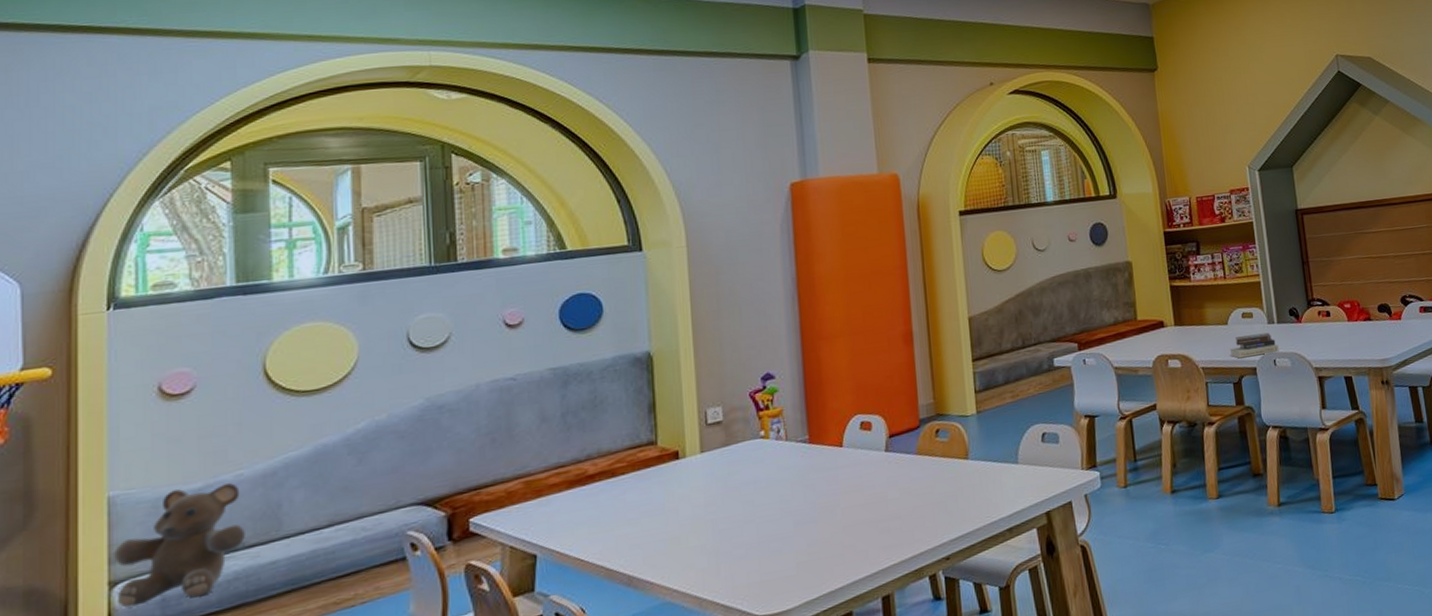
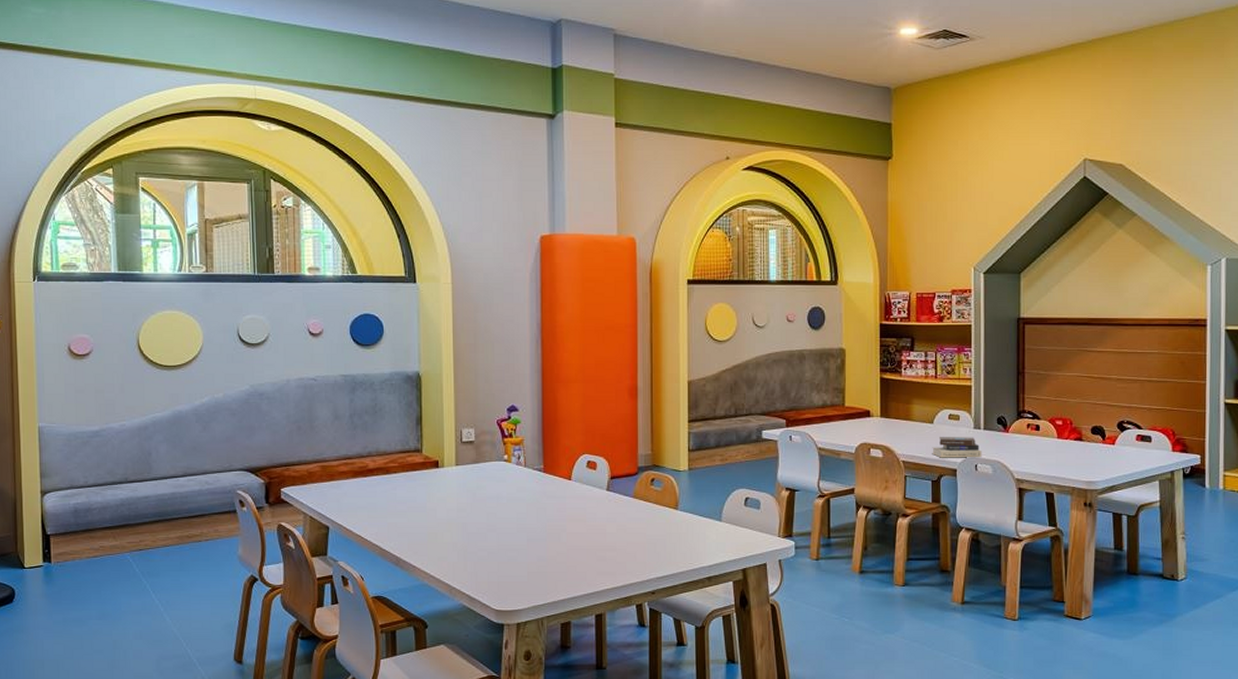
teddy bear: present [112,483,245,608] -> none [42,429,127,514]

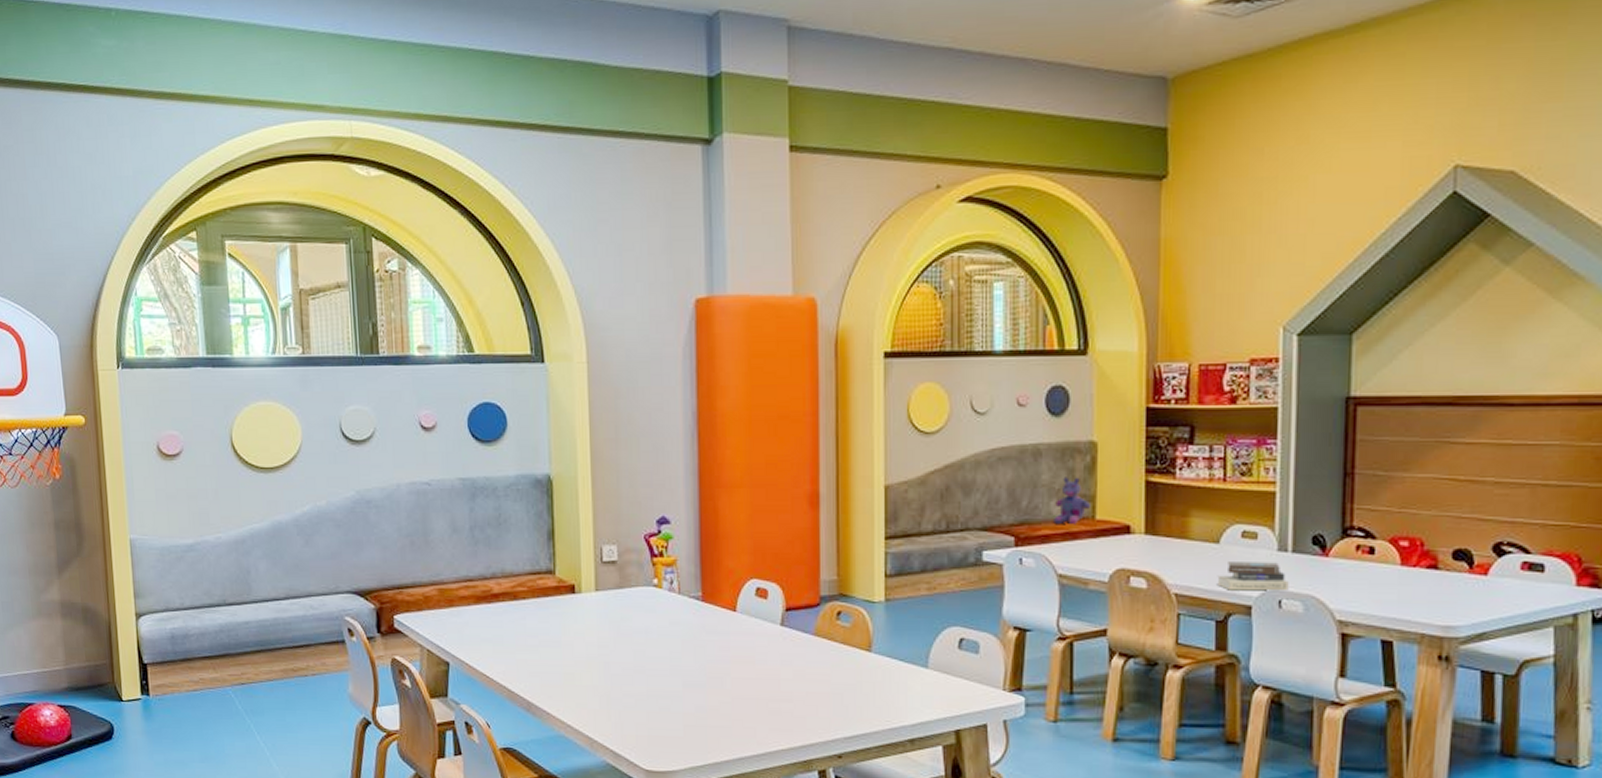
toy: none [814,375,841,411] -> present [1054,477,1090,525]

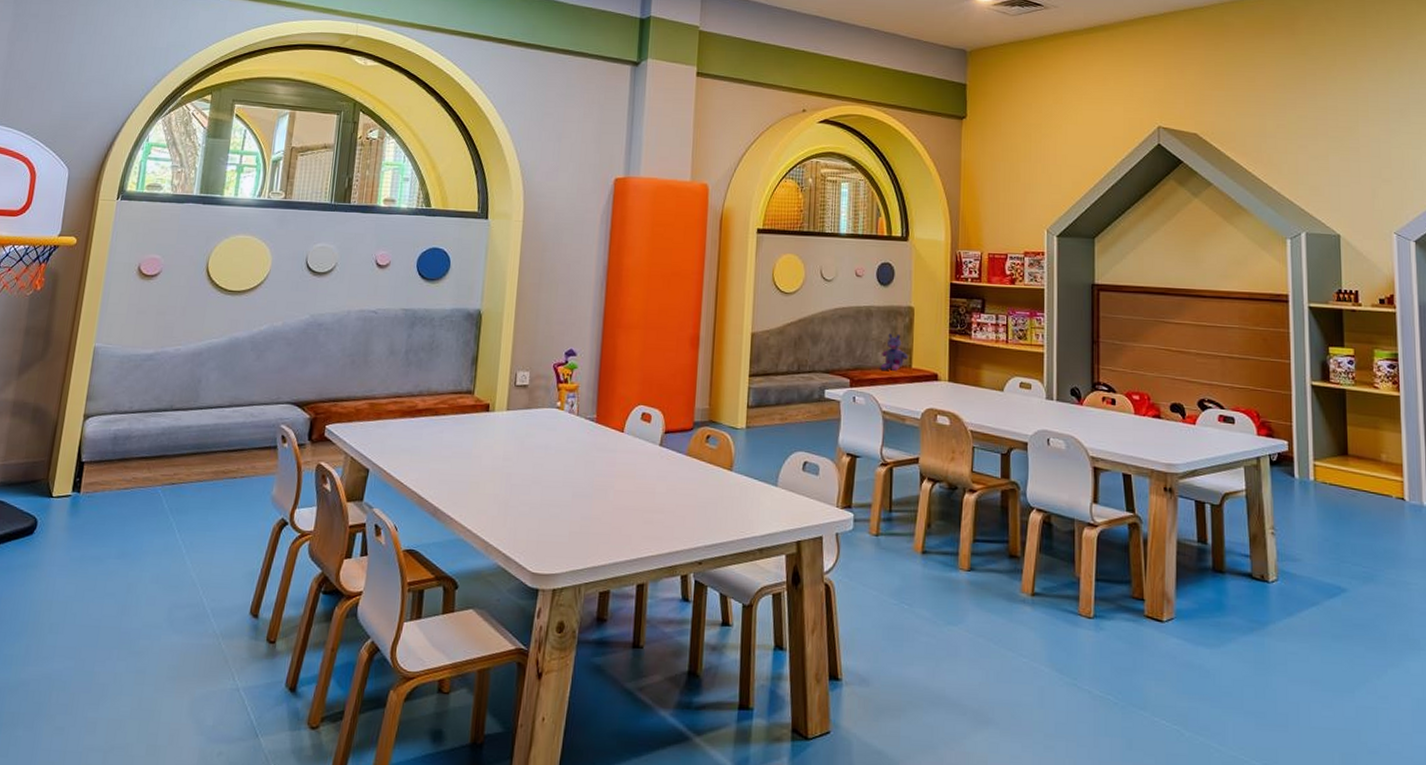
books: present [1217,562,1289,591] -> none [1002,406,1055,432]

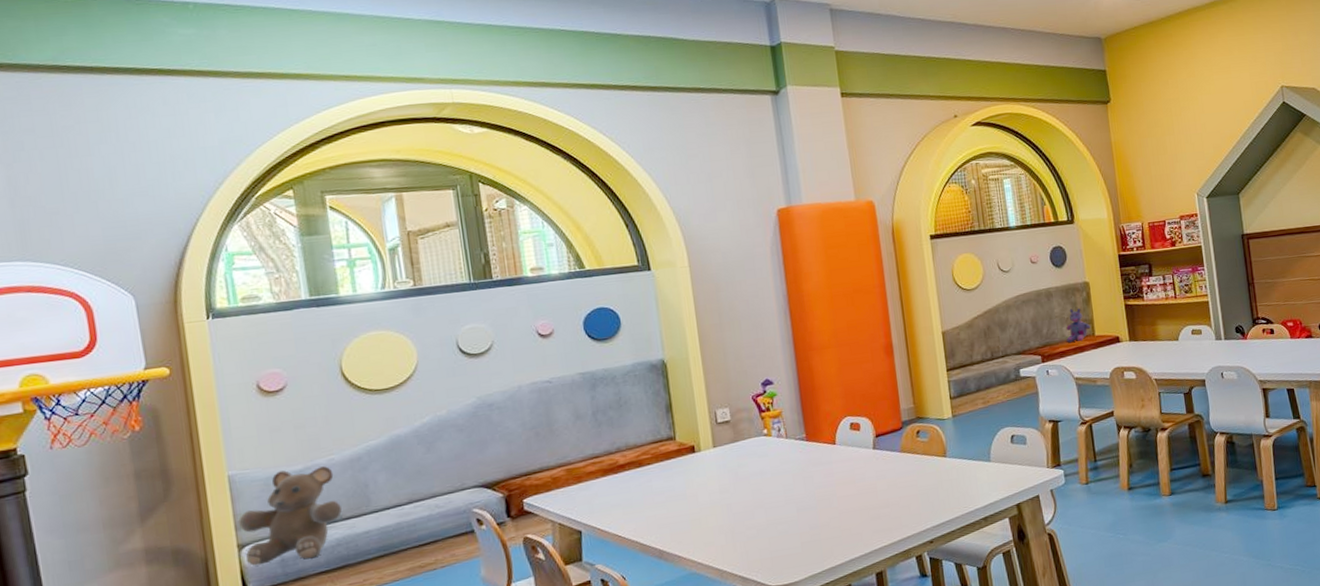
teddy bear: none [86,352,177,442] -> present [237,466,342,566]

